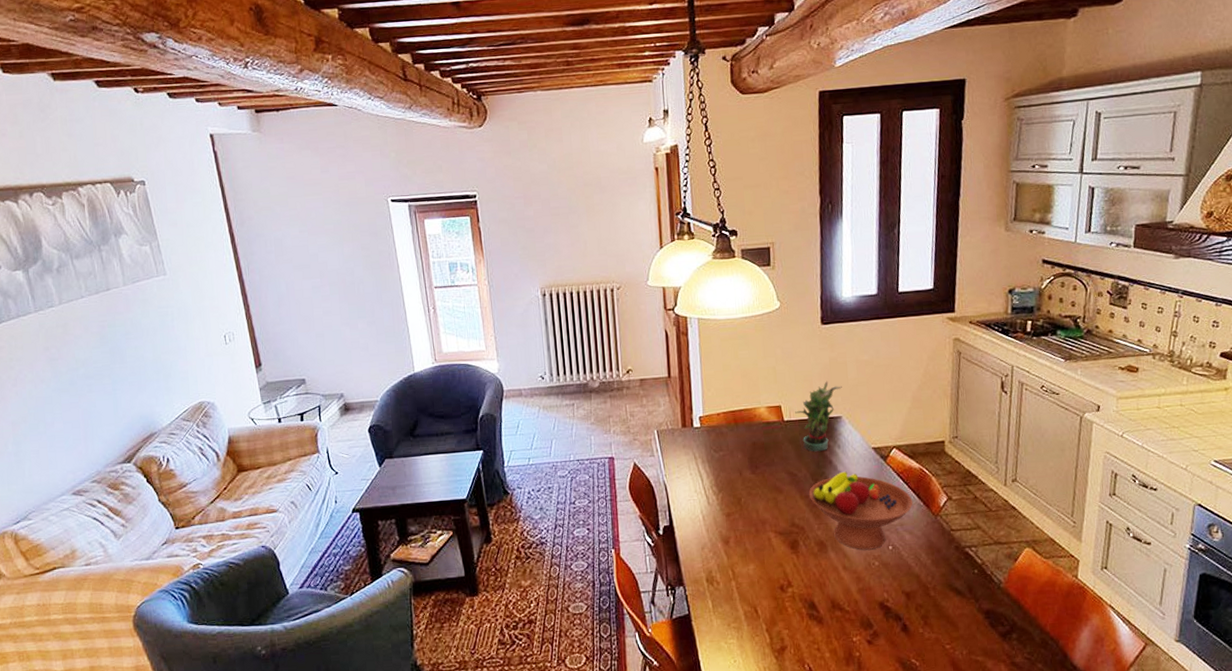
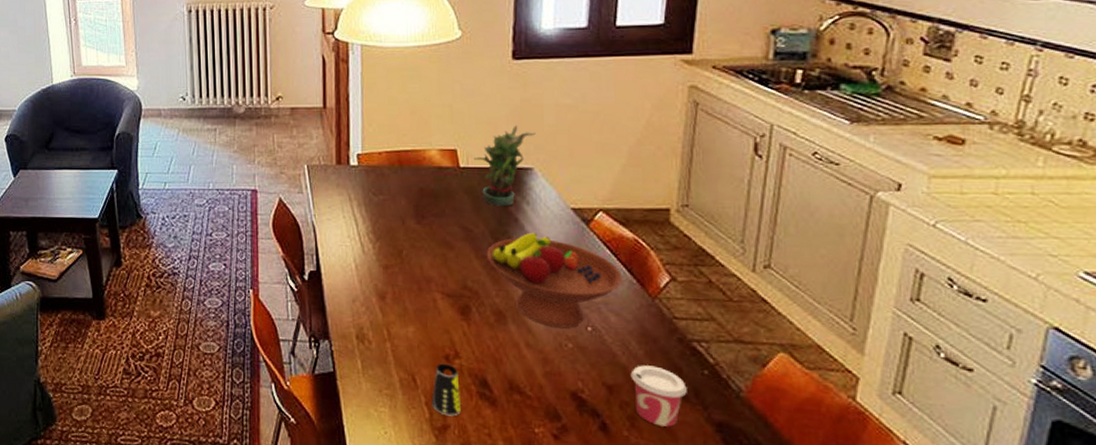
cup: none [771,593,795,638] -> present [431,363,461,417]
cup: none [922,571,964,621] -> present [630,365,687,427]

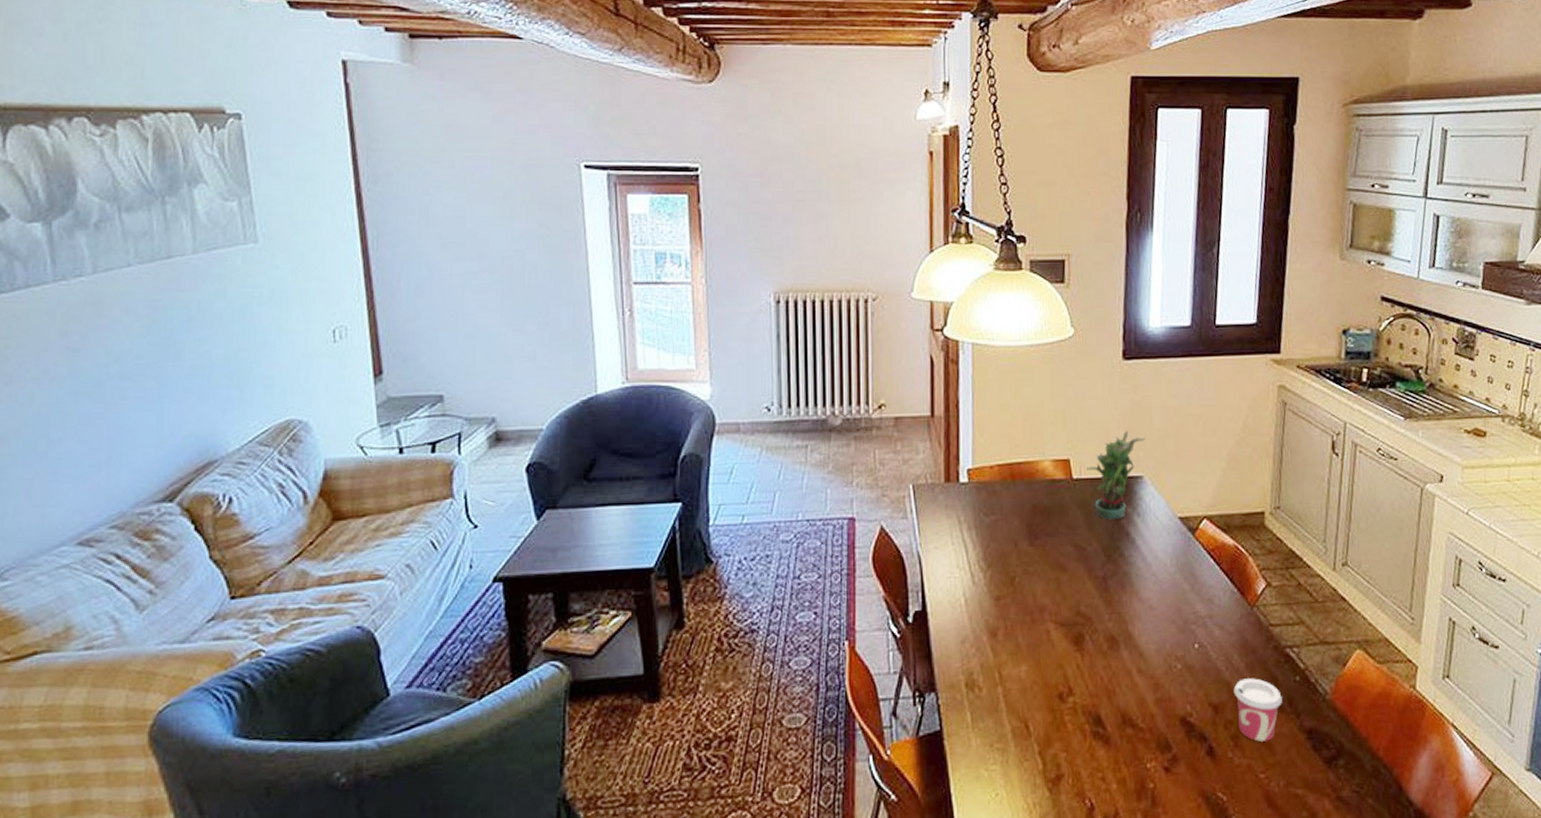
cup: present [431,363,461,417] -> none [1045,703,1075,764]
fruit bowl: present [486,232,623,328] -> none [1099,546,1226,649]

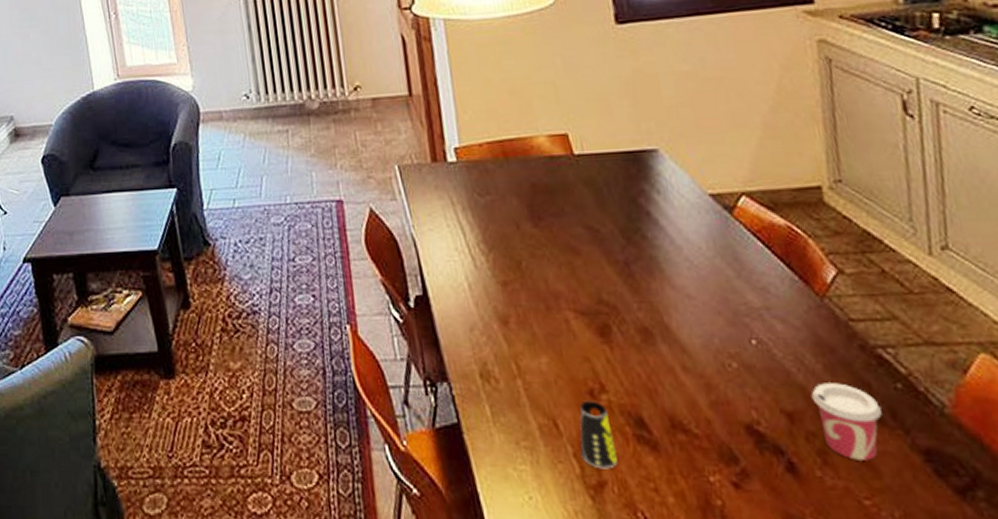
cup: none [1045,703,1075,764] -> present [579,400,618,469]
potted plant: present [1087,431,1145,520] -> none [589,100,655,199]

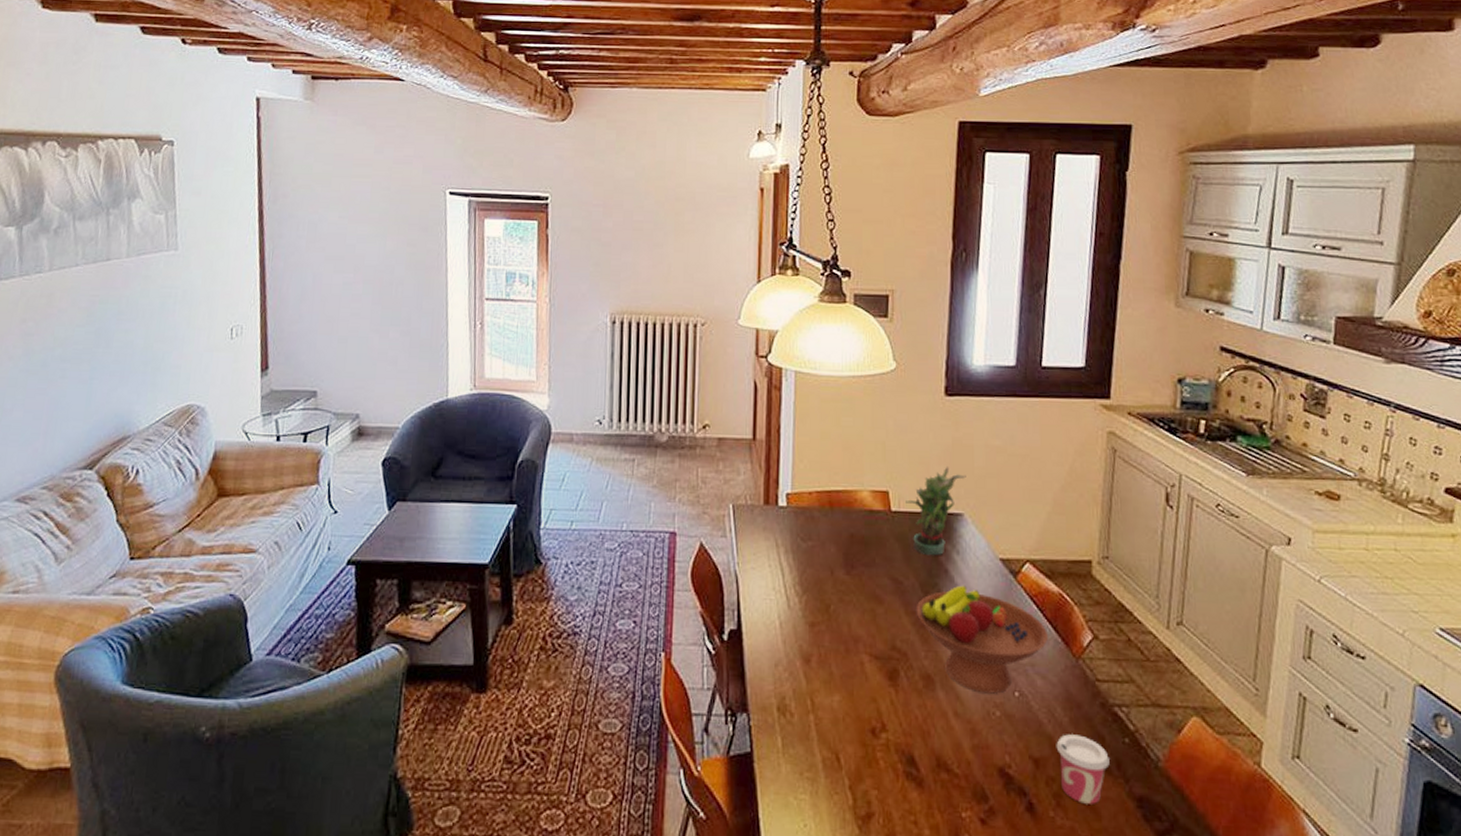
cup: present [579,400,618,469] -> none [856,738,886,802]
potted plant: none [589,100,655,199] -> present [906,467,966,556]
fruit bowl: none [619,227,783,344] -> present [916,585,1049,694]

